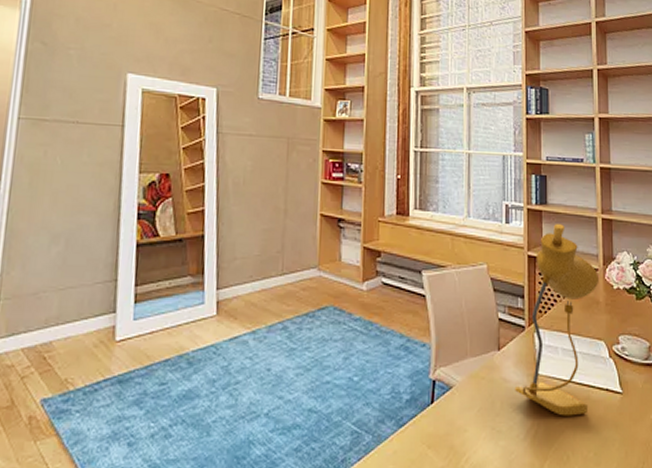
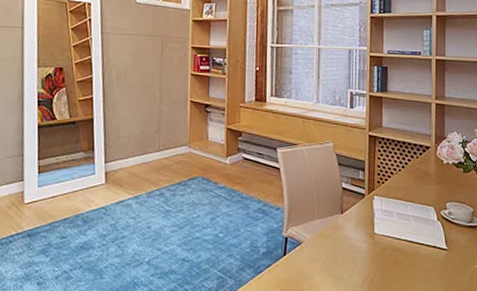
desk lamp: present [515,224,600,416] -> none [355,109,432,268]

